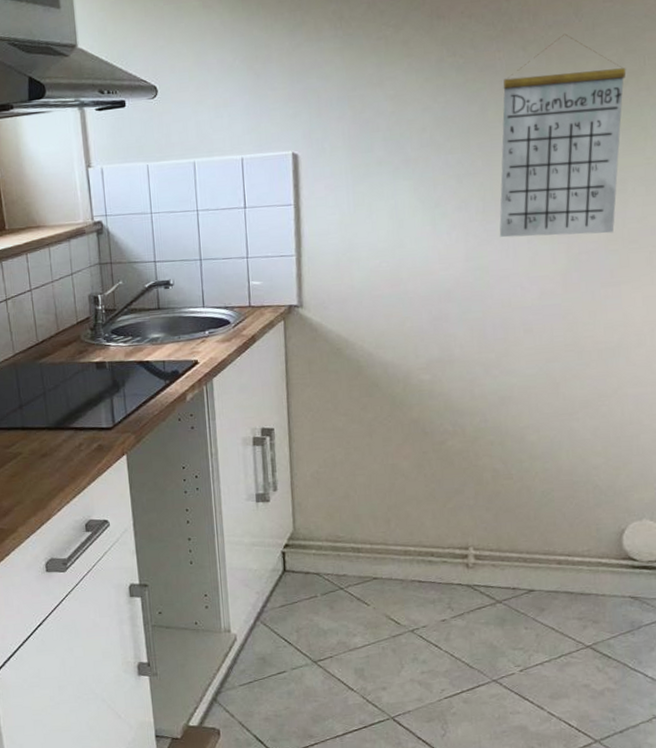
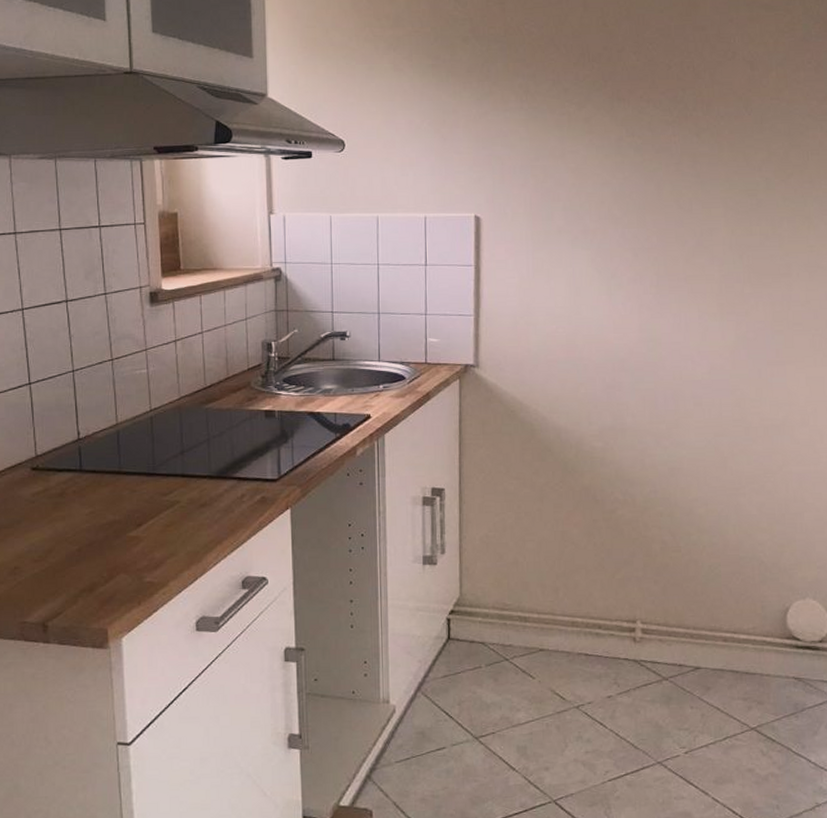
calendar: present [499,33,626,238] -> none [672,125,791,315]

